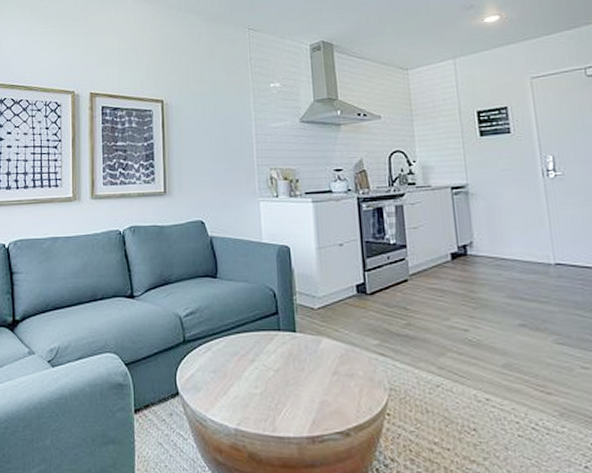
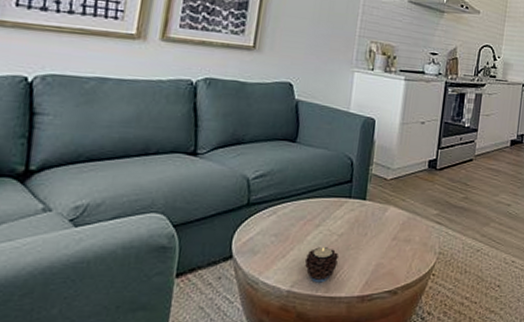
candle: none [246,383,279,421] -> present [304,247,338,283]

